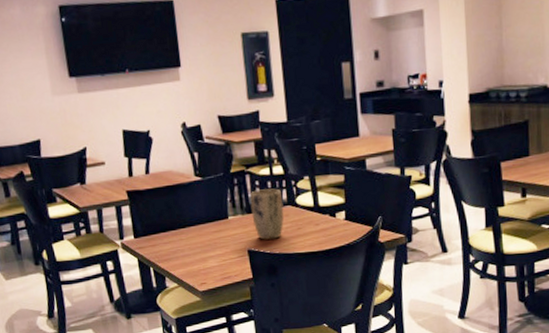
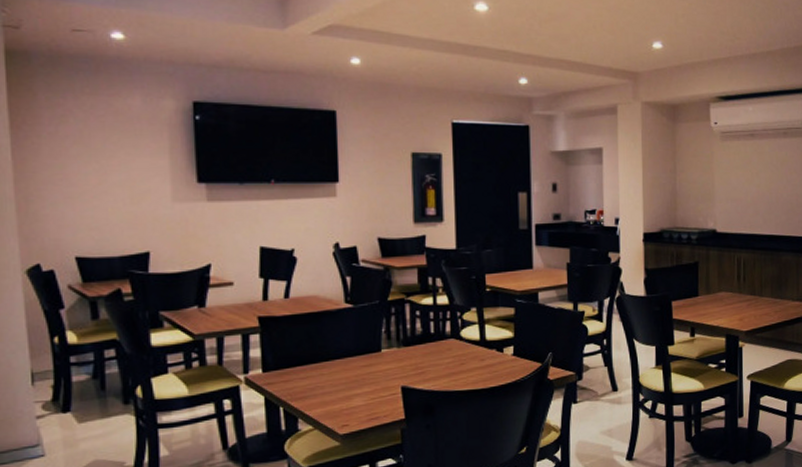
plant pot: present [250,188,284,240] -> none [408,319,447,376]

